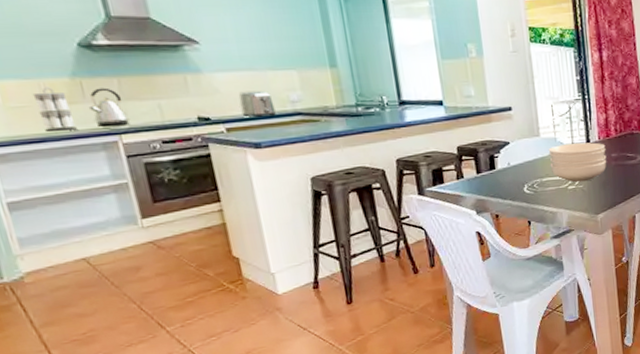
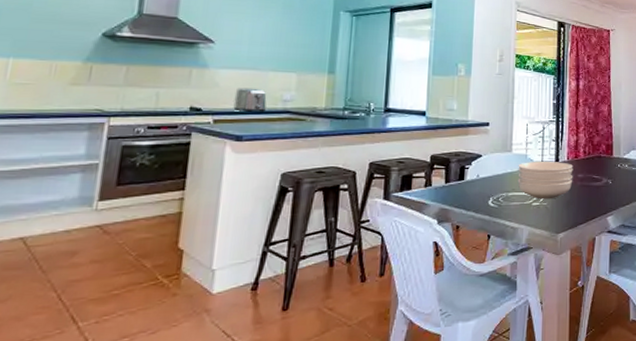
spice rack: present [32,87,79,133] -> none [39,68,73,110]
kettle: present [88,87,131,128] -> none [89,73,125,110]

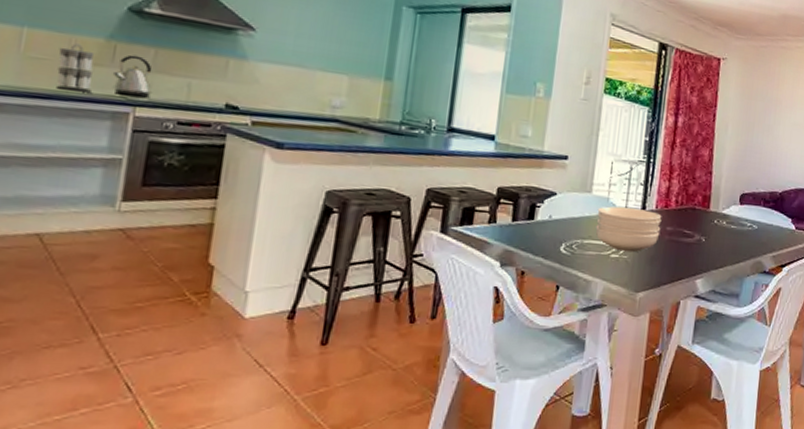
spice rack: none [39,68,73,110] -> present [56,43,95,94]
kettle: none [89,73,125,110] -> present [112,54,153,99]
toaster: present [233,87,267,112] -> none [274,86,313,118]

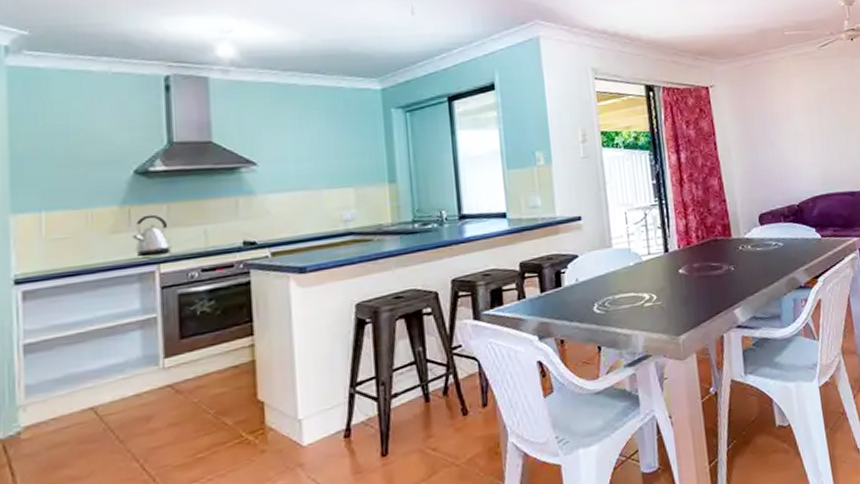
spice rack: present [56,43,95,94] -> none [78,216,117,265]
bowl: present [595,206,662,253] -> none [621,251,689,299]

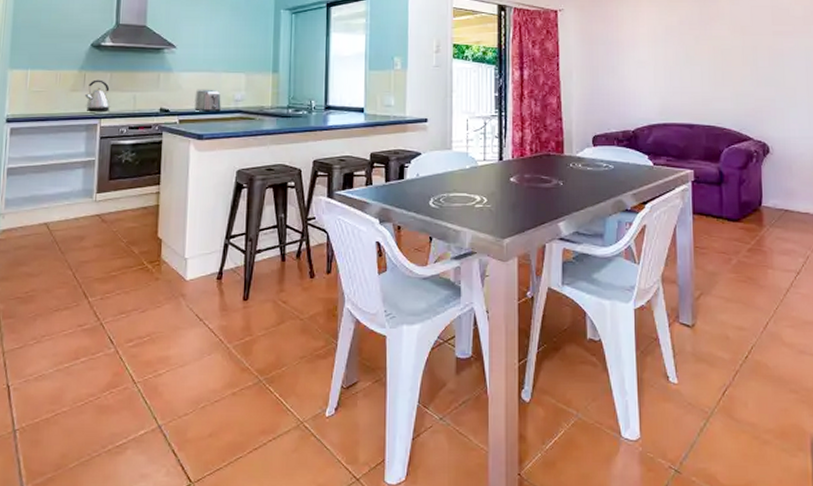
toaster: none [289,210,326,239] -> present [194,89,221,112]

